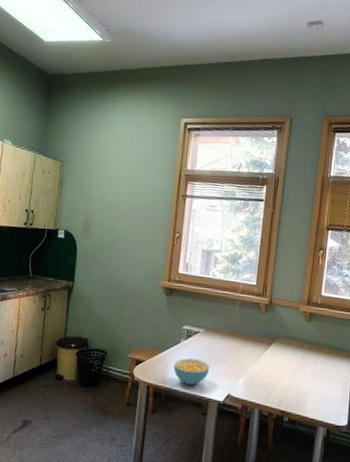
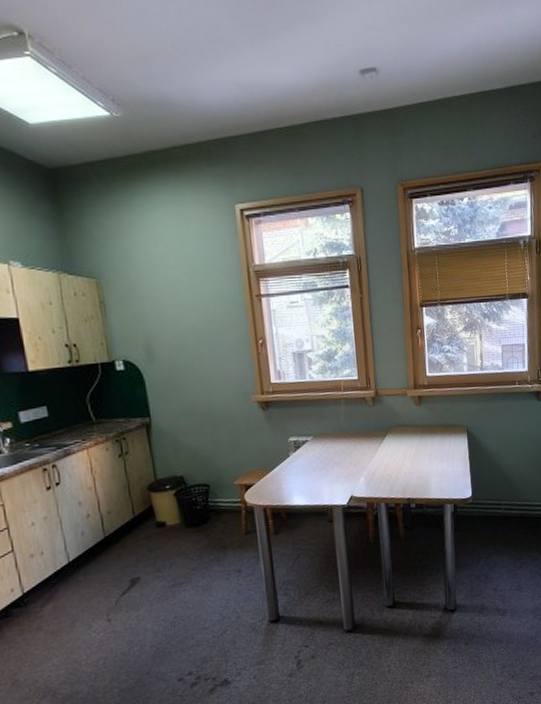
cereal bowl: present [173,358,210,386] -> none [287,468,327,498]

